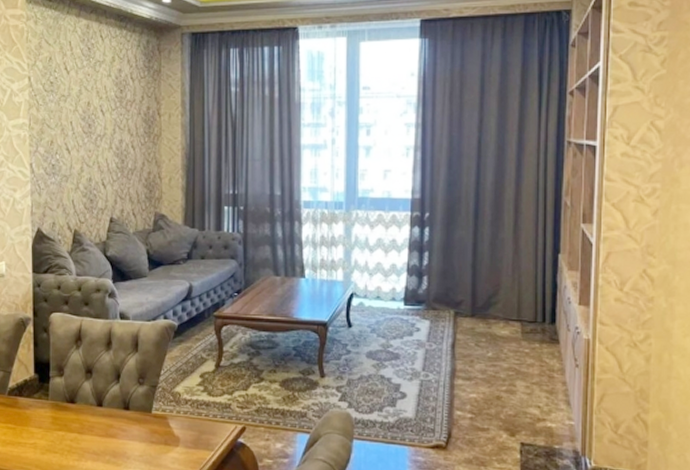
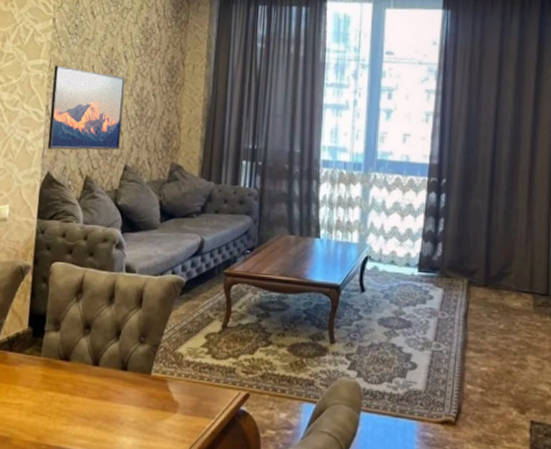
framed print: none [34,123,104,206] -> present [47,65,125,150]

